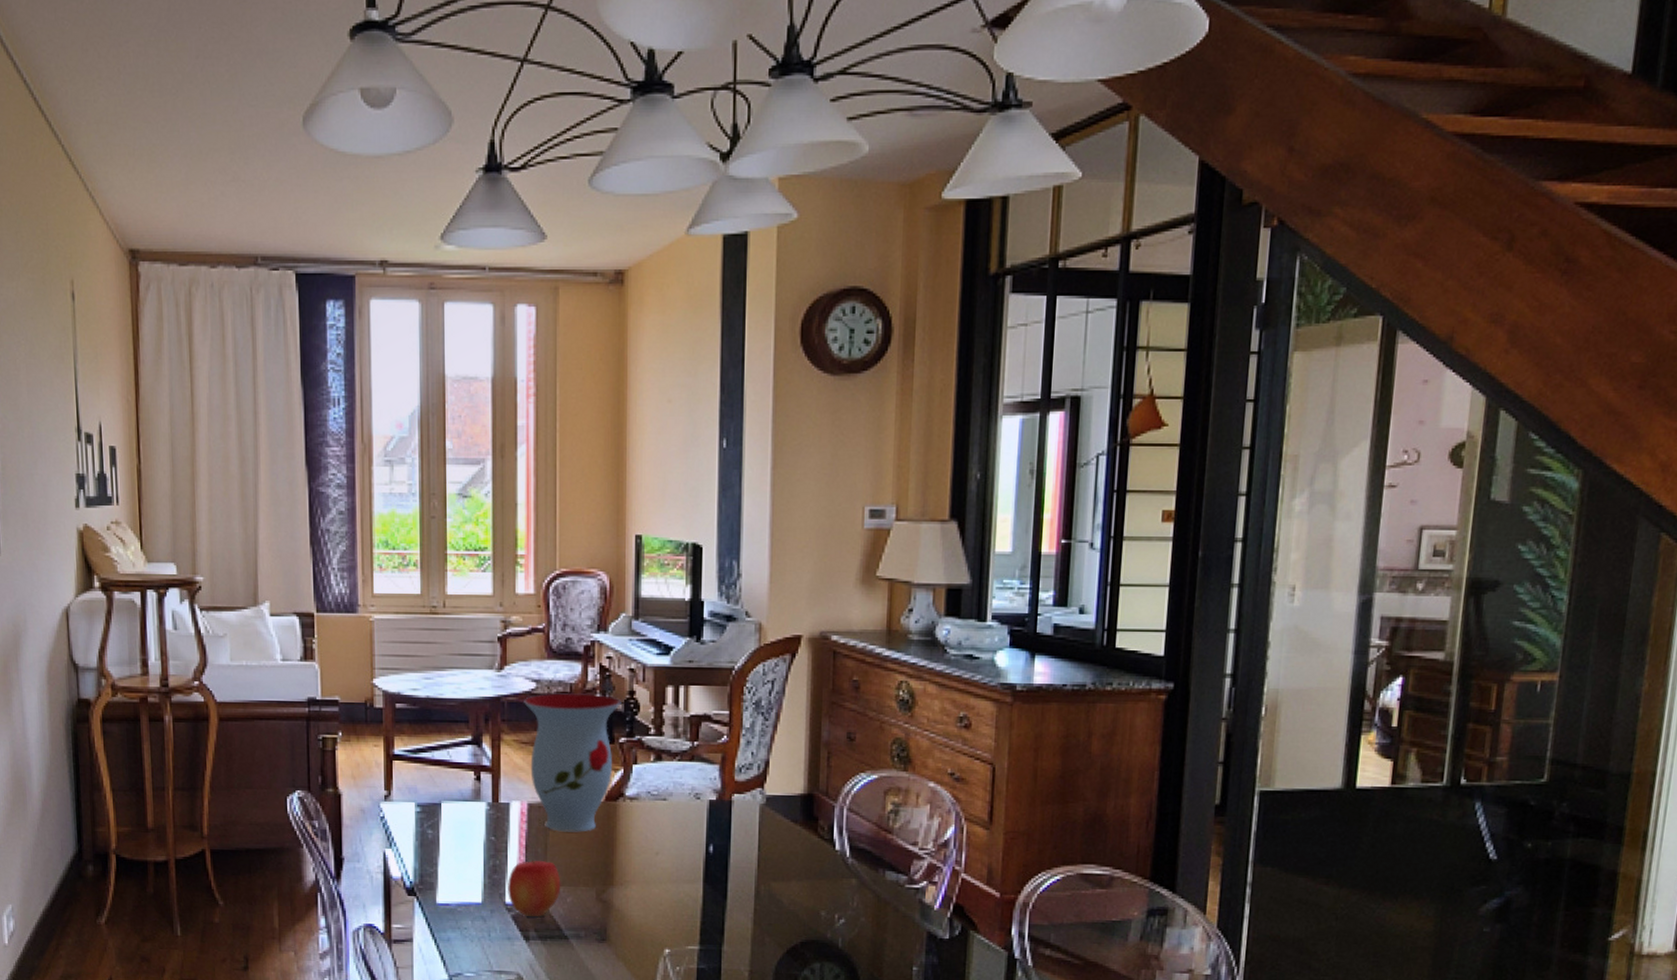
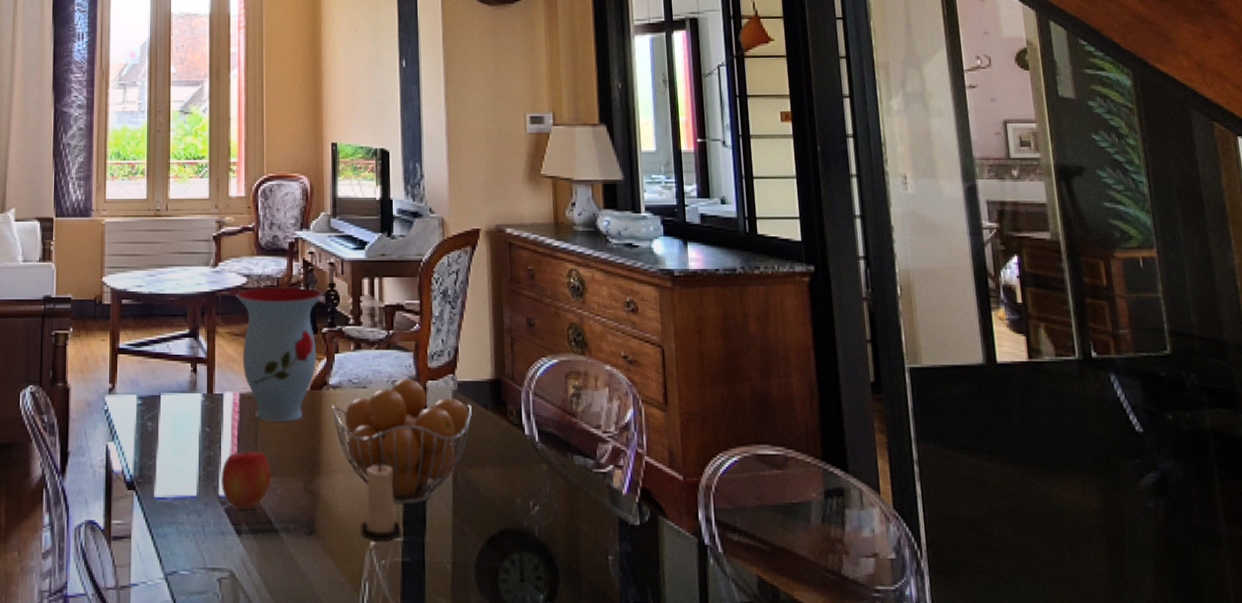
fruit basket: none [628,791,780,915] -> present [332,378,472,505]
candle: none [655,873,699,949] -> present [361,461,402,541]

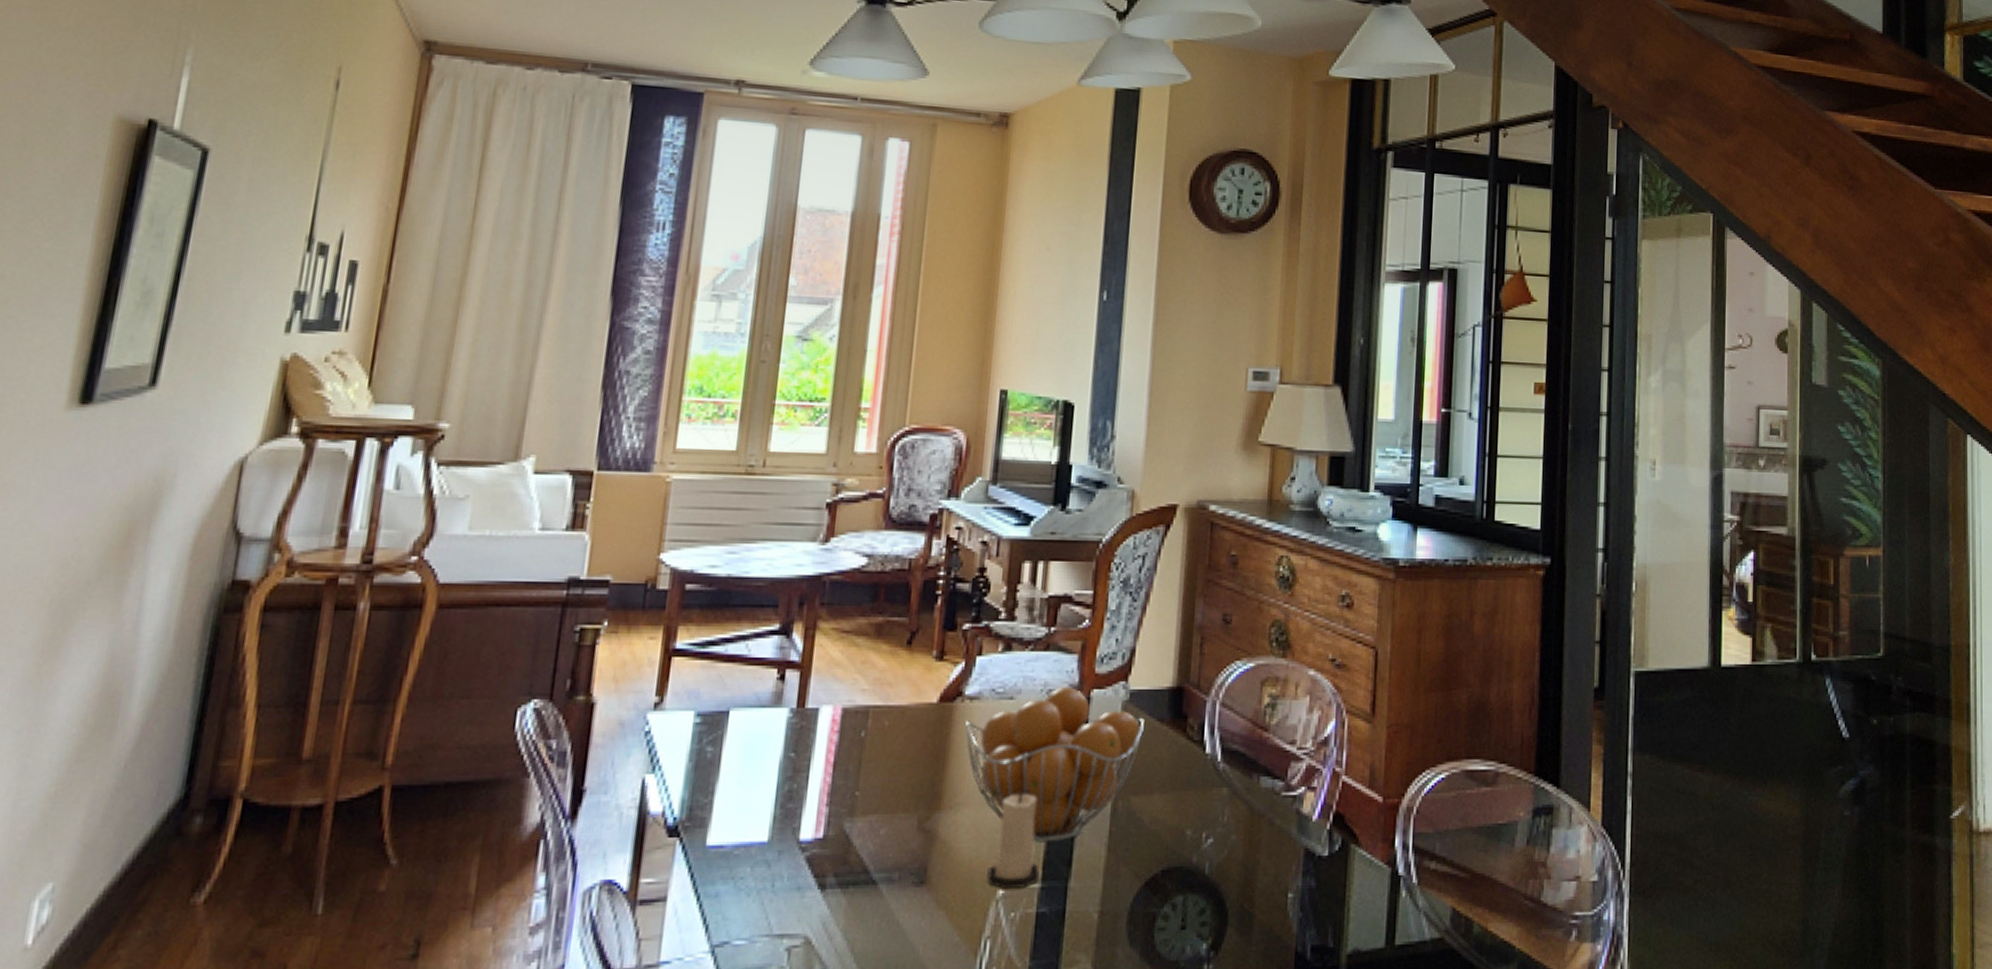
apple: present [221,450,271,510] -> none [804,781,875,858]
vase: present [236,286,323,422] -> none [850,569,969,743]

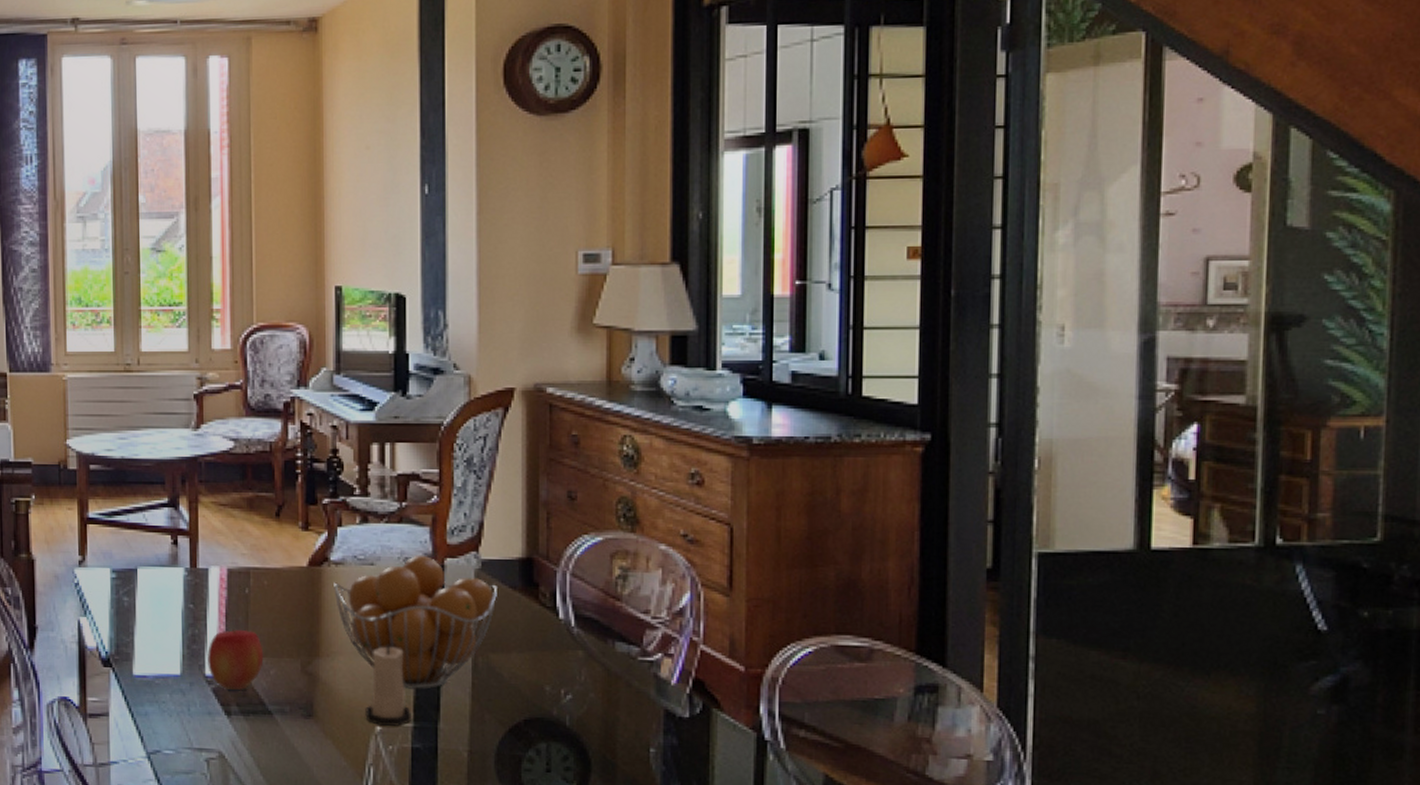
apple: none [804,781,875,858] -> present [207,629,264,691]

